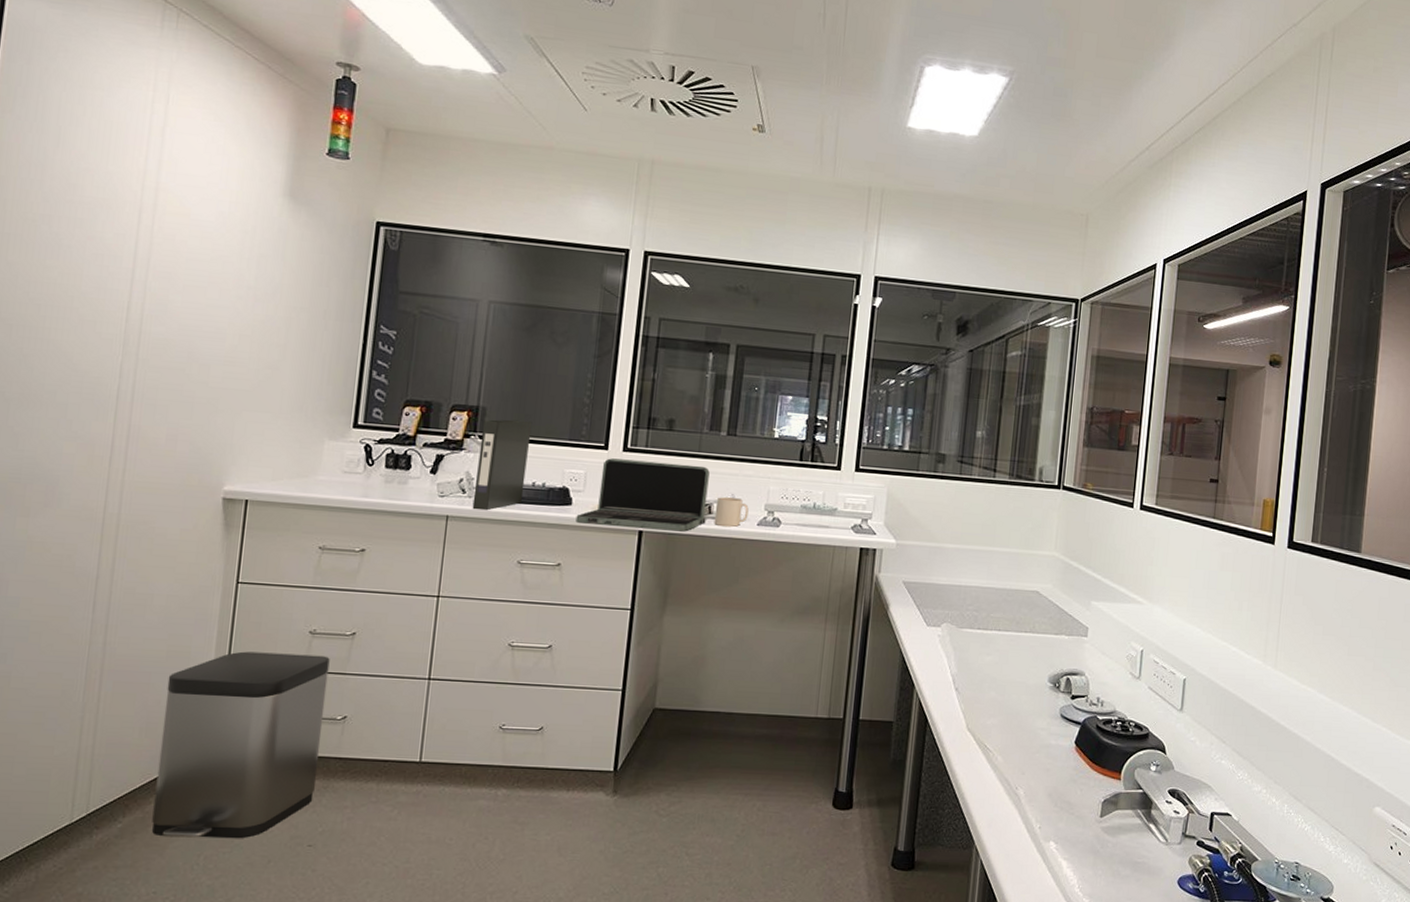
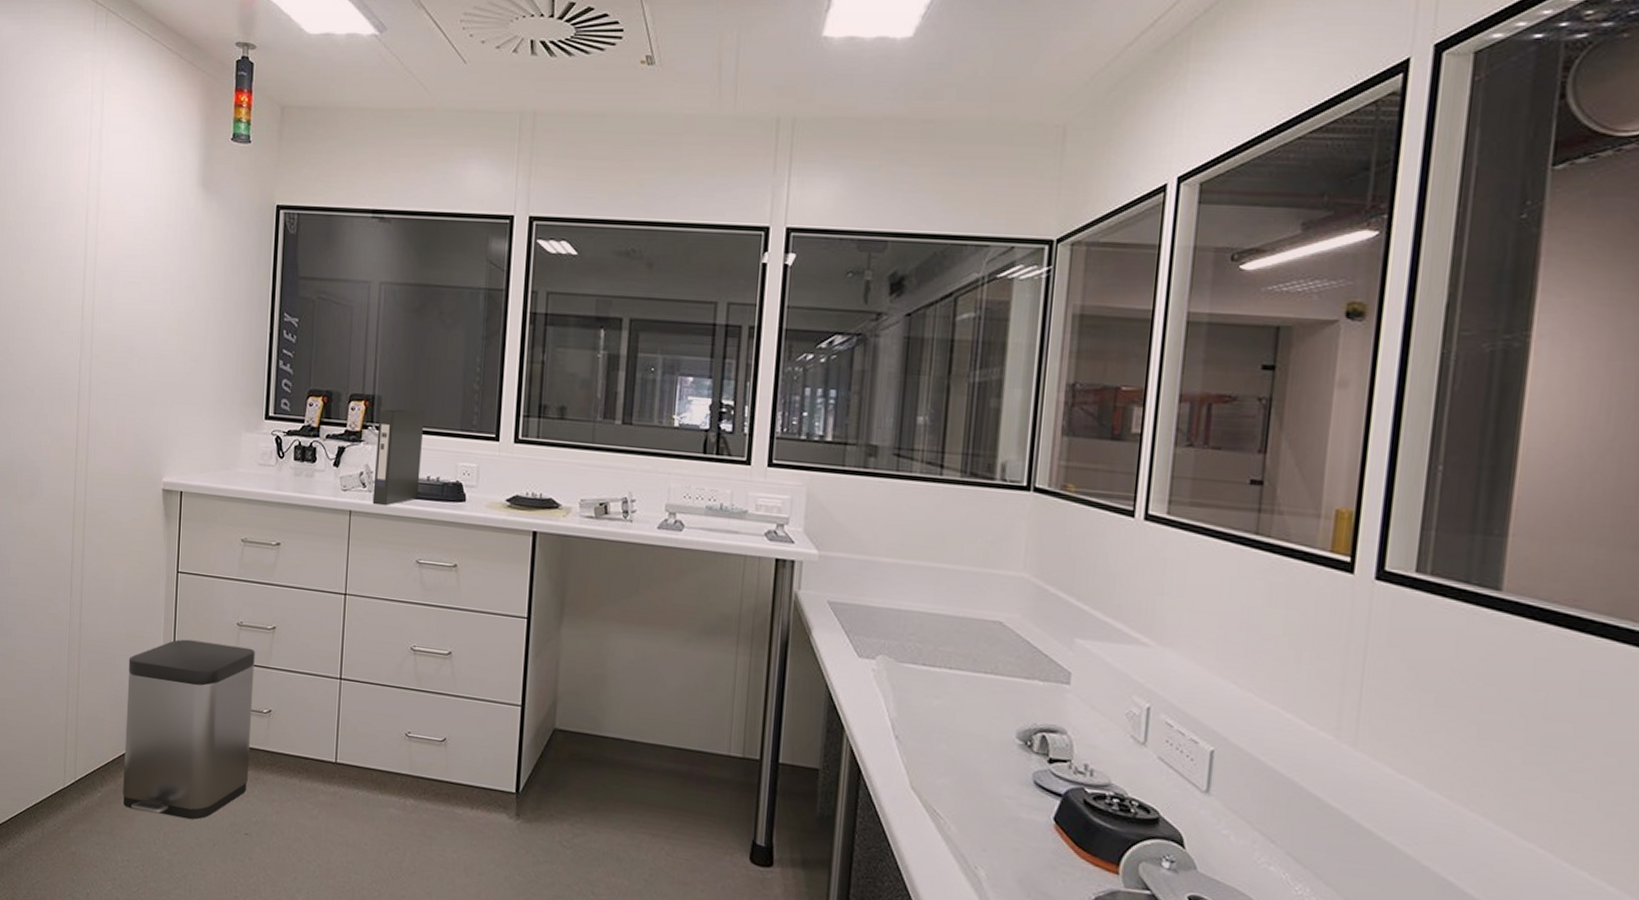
laptop: present [575,458,710,532] -> none [470,450,605,534]
mug: present [714,497,749,528] -> none [610,495,648,530]

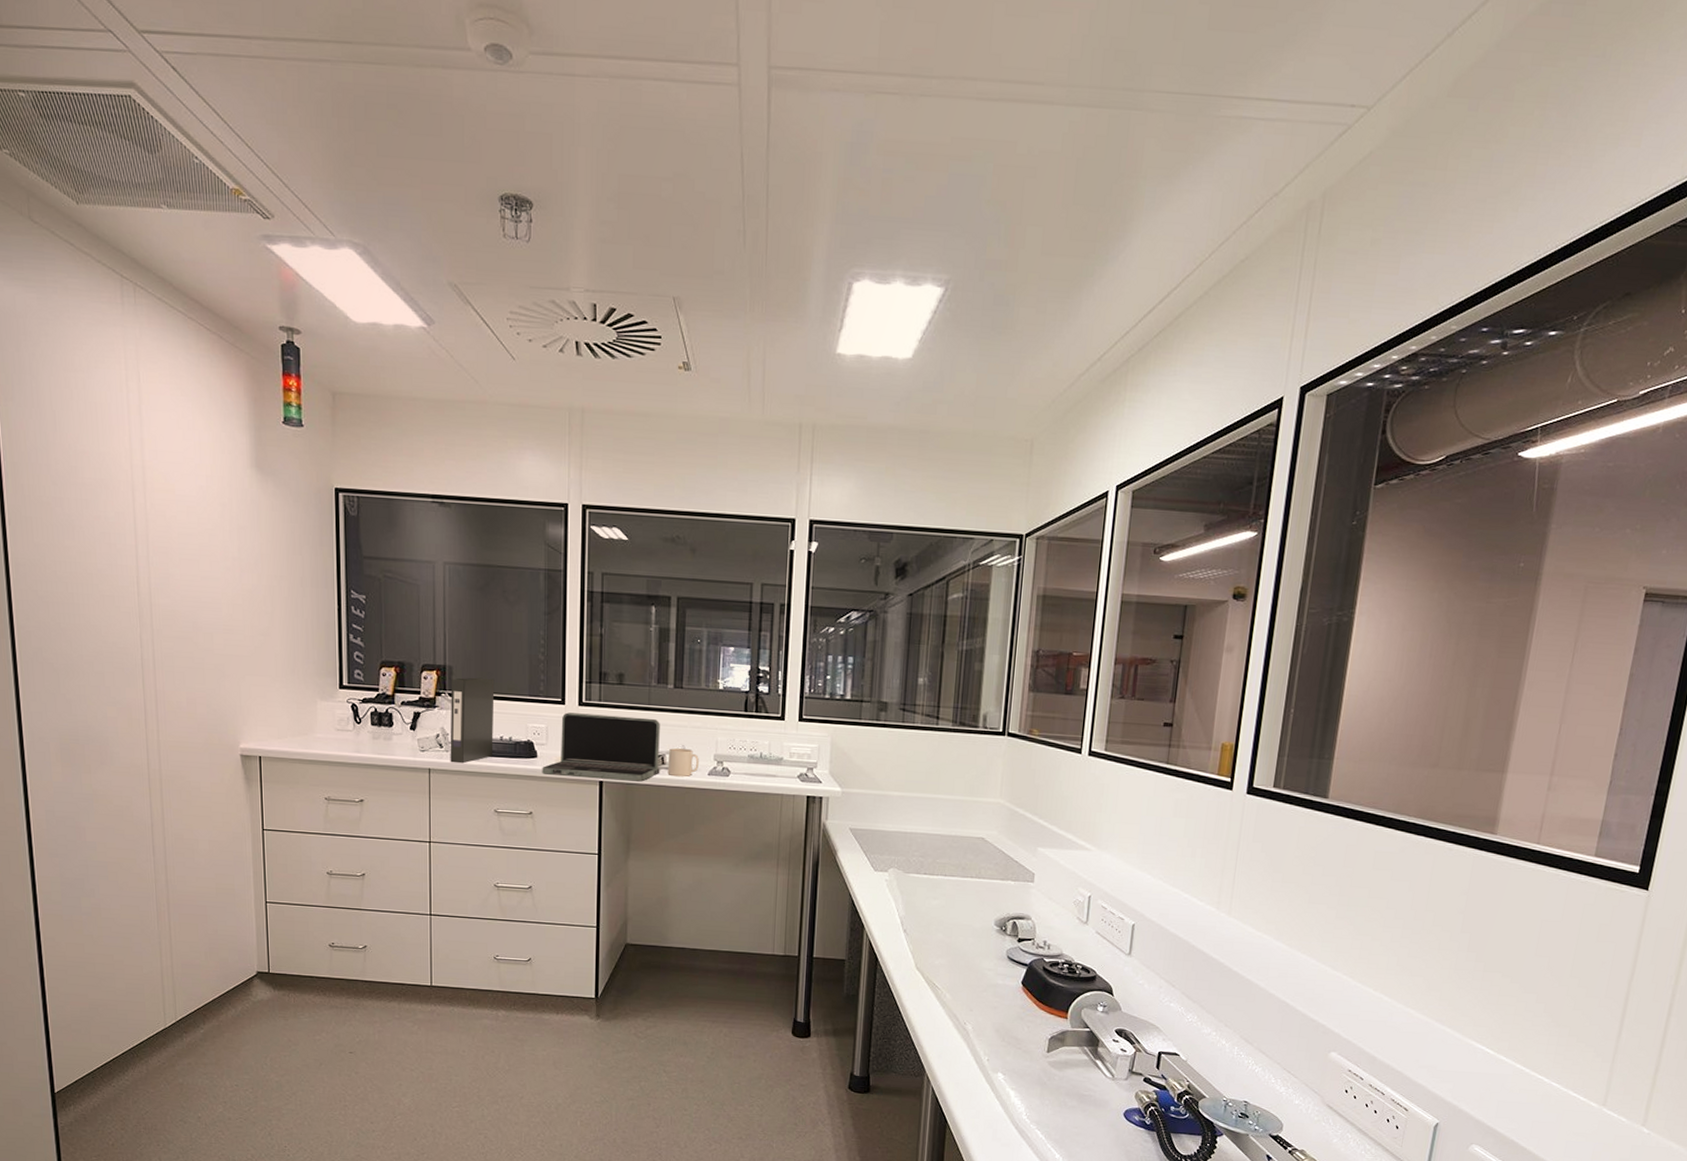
pedal bin: present [123,639,255,820] -> none [220,889,349,1044]
laptop: none [470,450,605,534] -> present [542,712,660,782]
mug: none [610,495,648,530] -> present [667,748,699,777]

